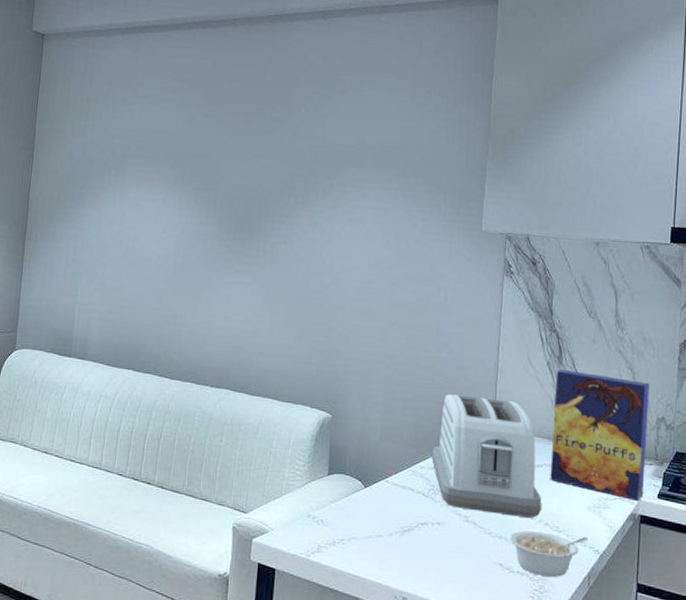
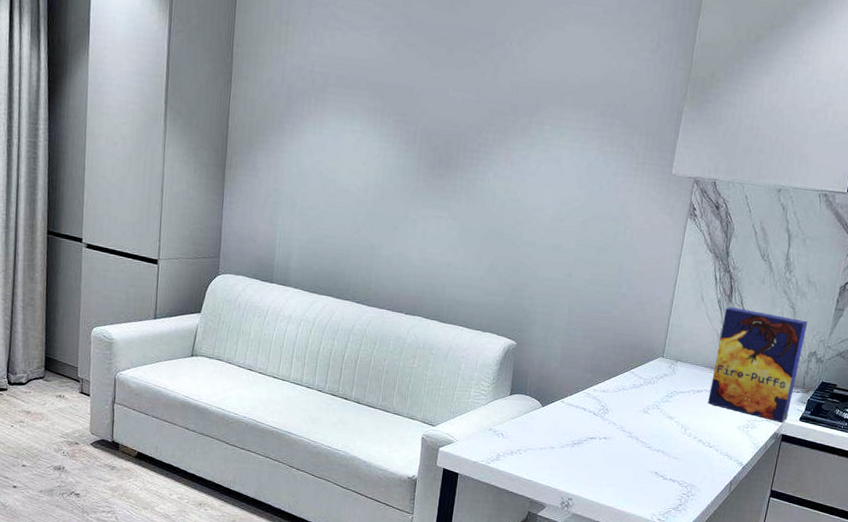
toaster: present [432,394,542,518] -> none [604,326,699,435]
legume: present [510,530,589,577] -> none [667,445,735,484]

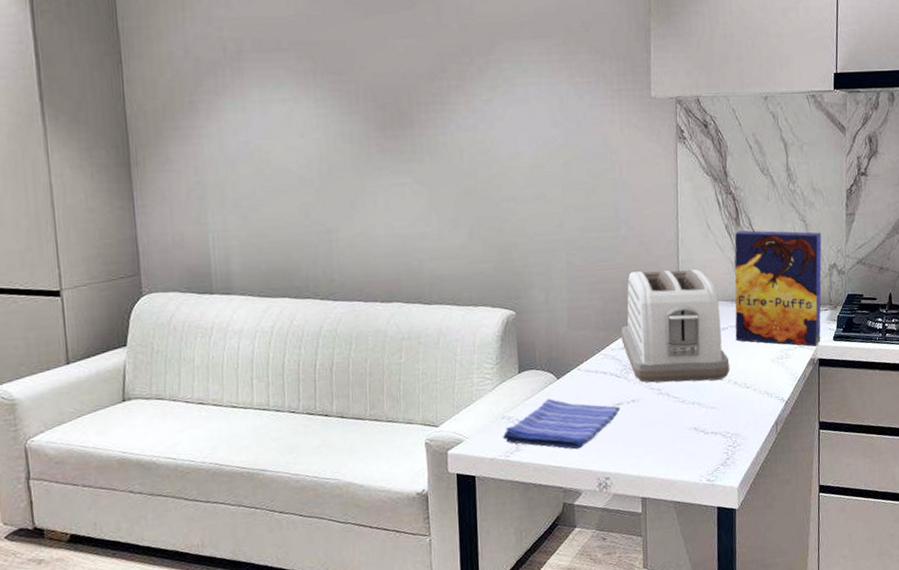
dish towel: none [486,421,593,469] -> present [502,398,621,450]
toaster: none [604,326,699,435] -> present [621,269,730,383]

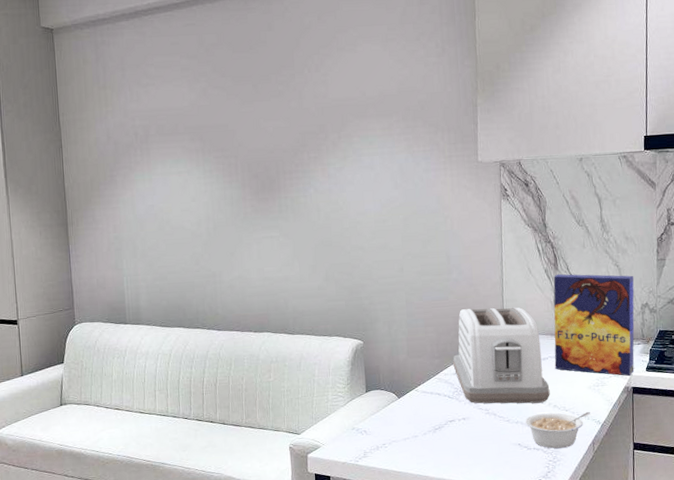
dish towel: present [502,398,621,450] -> none [352,414,453,458]
legume: none [702,388,774,432] -> present [525,412,591,449]

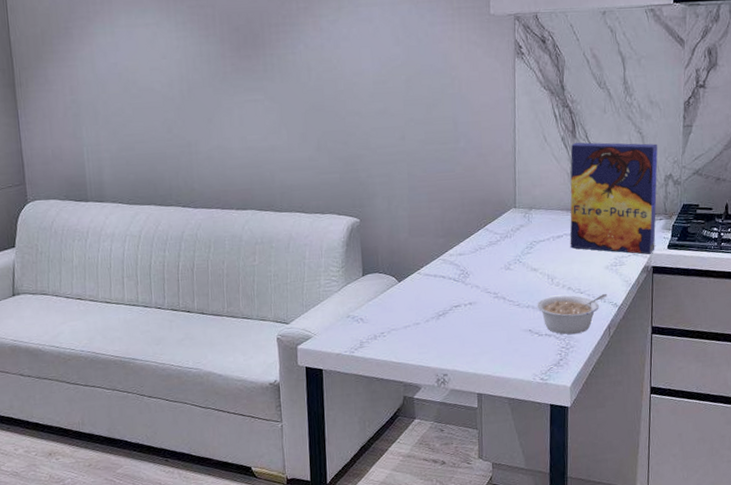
toaster: present [453,307,550,404] -> none [459,179,565,287]

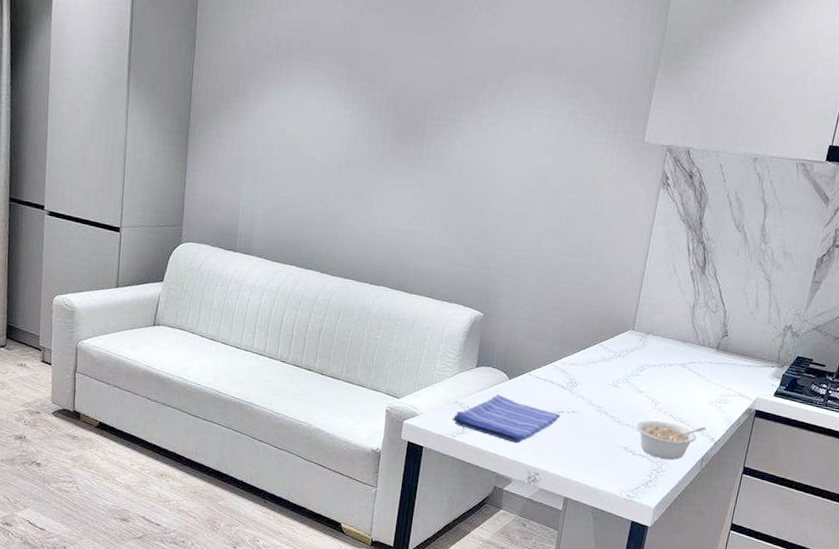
dish towel: none [347,299,458,348] -> present [452,394,561,443]
cereal box: present [570,142,658,255] -> none [679,278,784,398]

